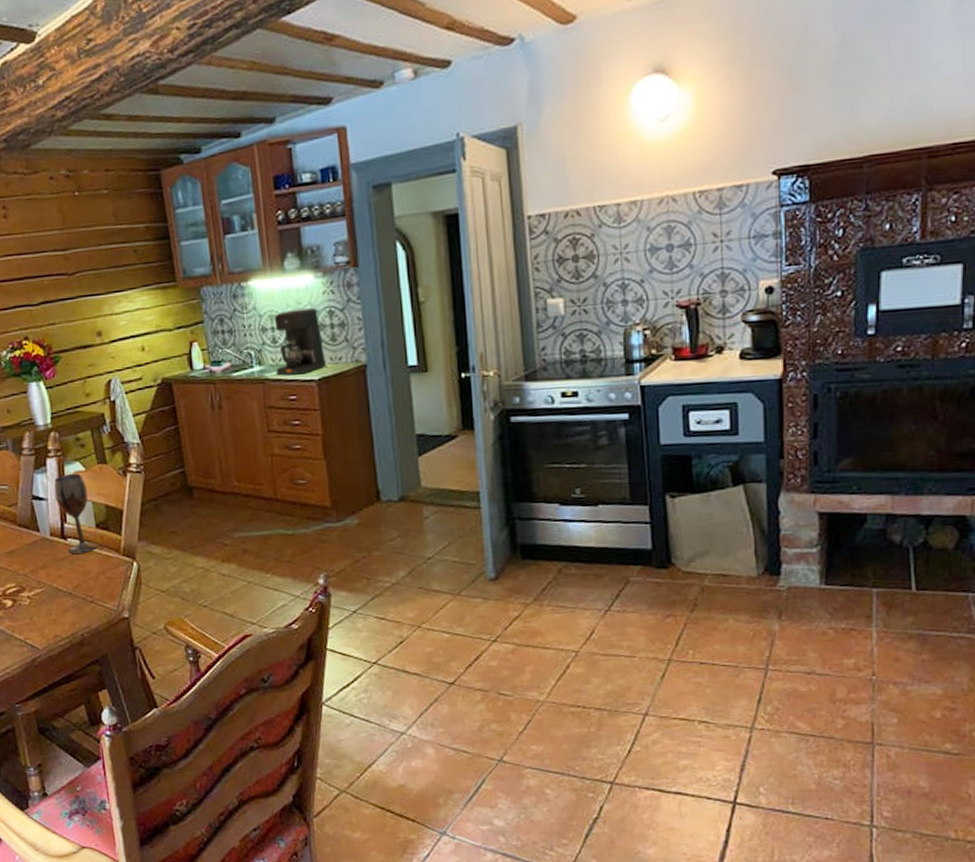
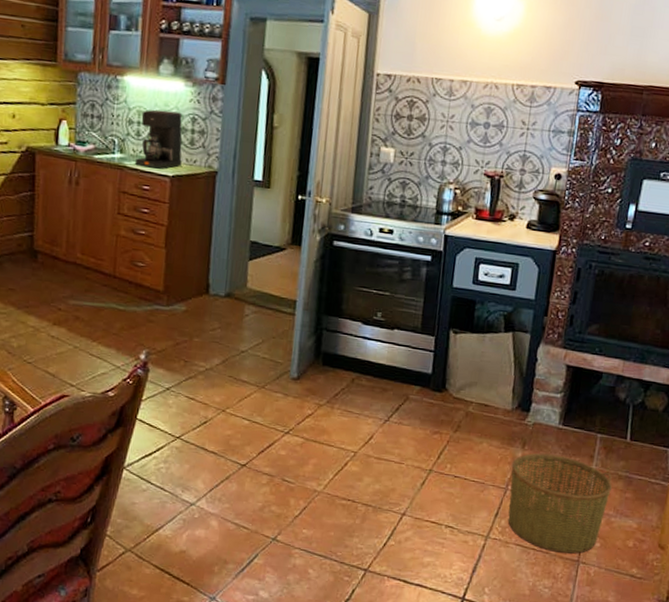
basket: none [768,620,901,736] -> present [508,453,612,554]

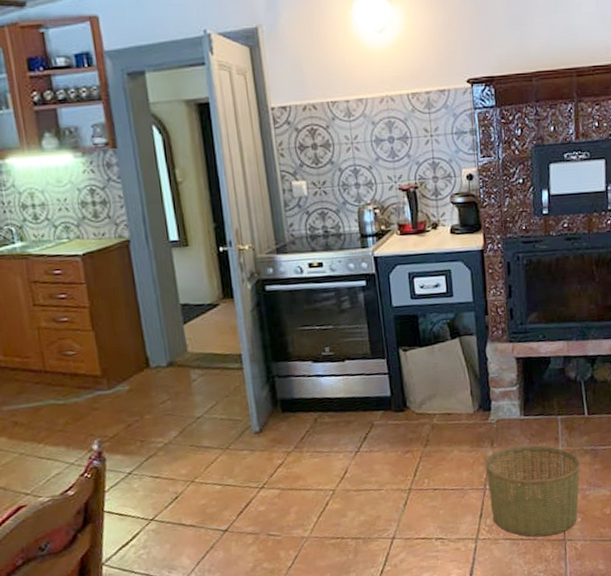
coffee maker: present [135,109,183,169] -> none [34,186,90,251]

